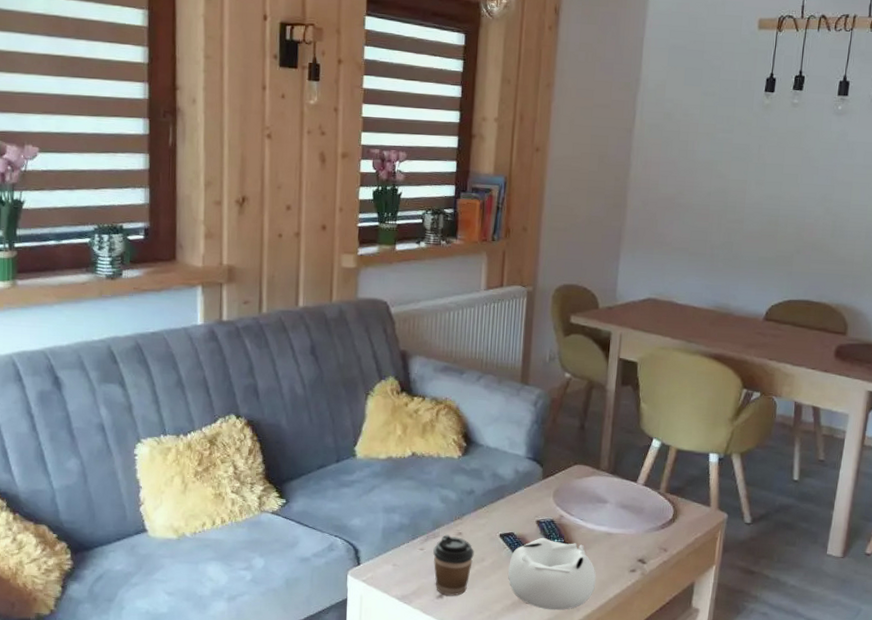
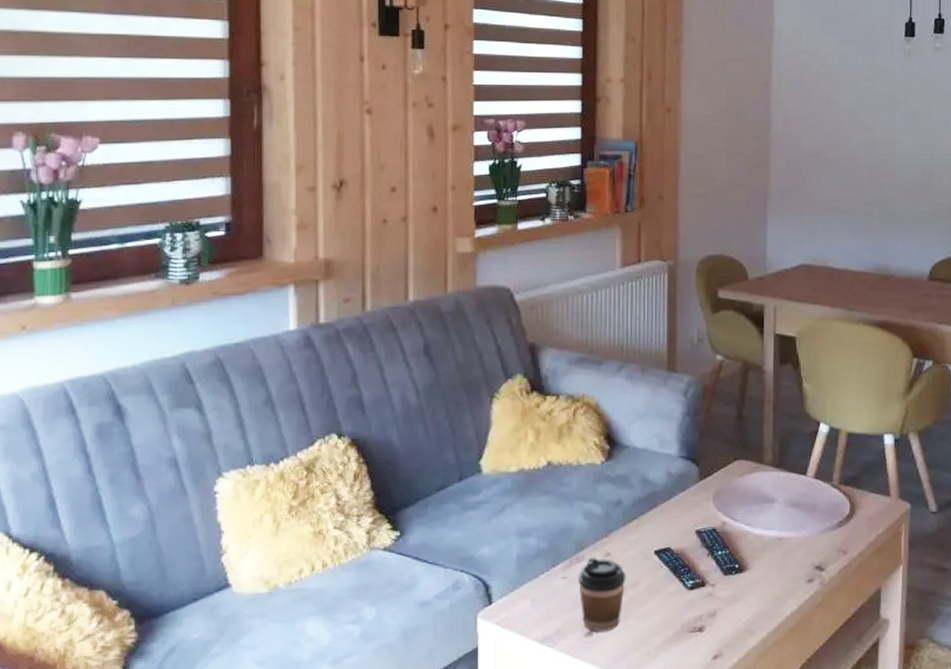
decorative bowl: present [508,537,597,611] -> none [667,550,770,638]

